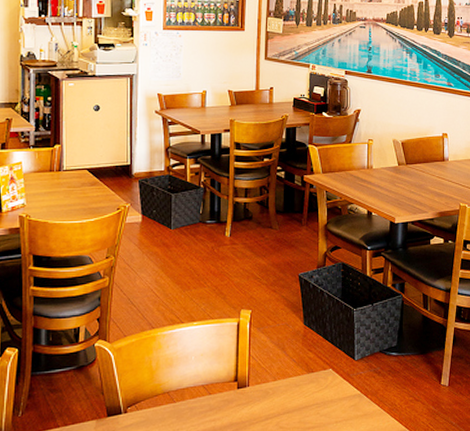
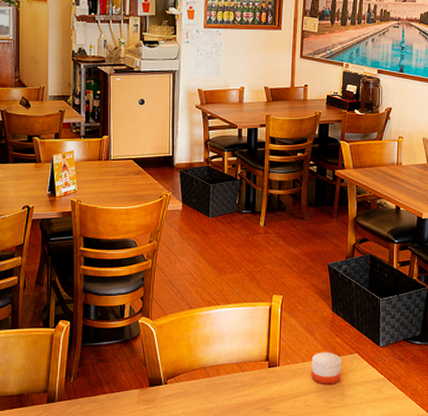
candle: none [283,368,315,404] -> present [311,352,342,385]

